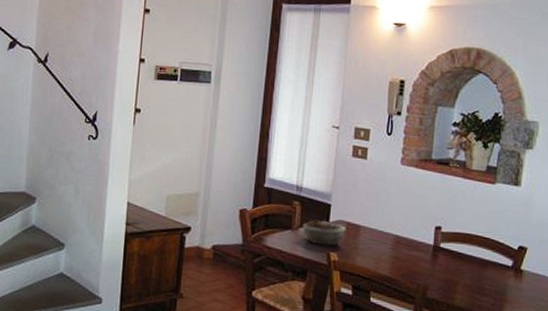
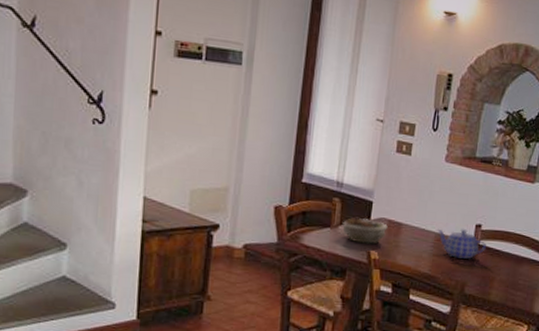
teapot: none [395,230,447,262] -> present [436,228,486,259]

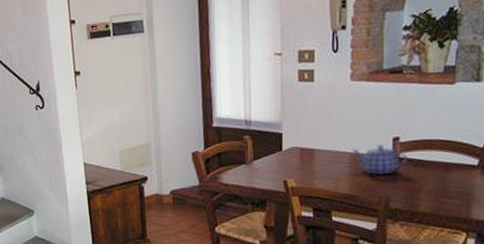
succulent planter: present [342,216,388,244] -> none [256,150,301,175]

